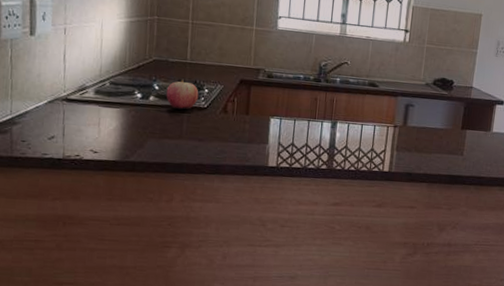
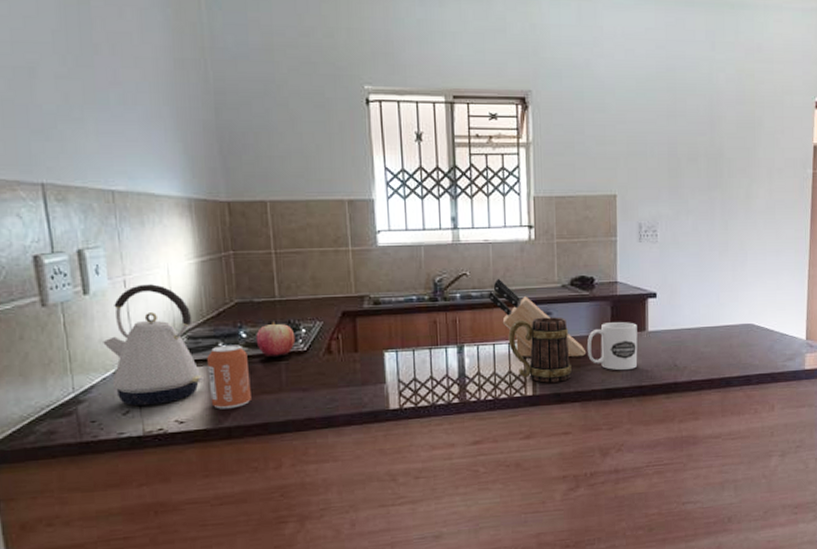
kettle: none [40,33,119,135] -> present [103,284,204,407]
can: none [122,93,157,147] -> present [207,345,251,409]
knife block: none [363,70,439,146] -> present [488,278,587,358]
mug: none [374,107,426,164] -> present [508,317,572,383]
mug: none [439,120,484,162] -> present [588,322,638,371]

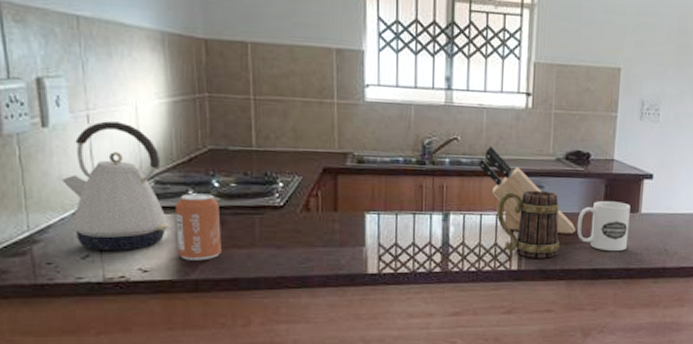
apple: present [256,322,296,358] -> none [229,172,272,211]

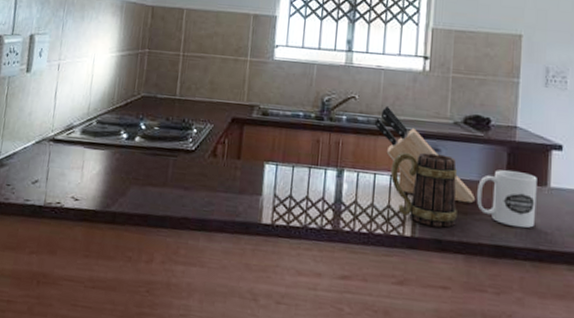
kettle: present [62,121,171,252] -> none [30,69,105,180]
can: present [175,193,221,261] -> none [104,133,143,195]

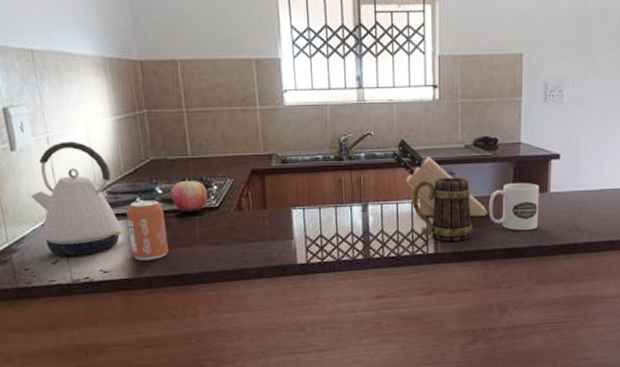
kettle: none [30,69,105,180] -> present [31,141,124,257]
can: none [104,133,143,195] -> present [126,200,168,261]
apple: none [152,118,187,153] -> present [171,178,208,213]

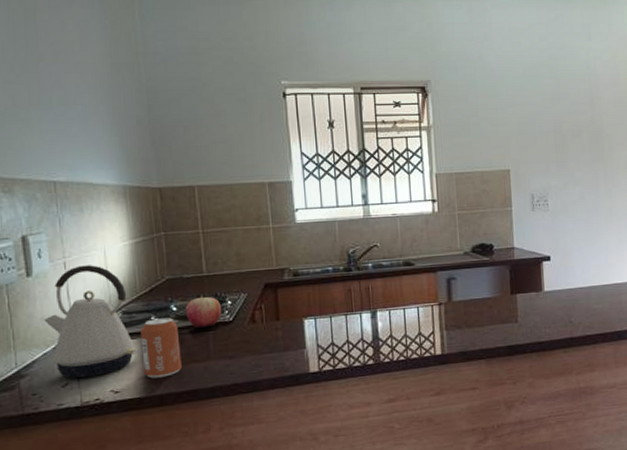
knife block: present [392,138,488,217] -> none [397,248,489,320]
mug: present [411,177,473,241] -> none [417,281,476,342]
mug: present [489,183,539,231] -> none [489,283,536,329]

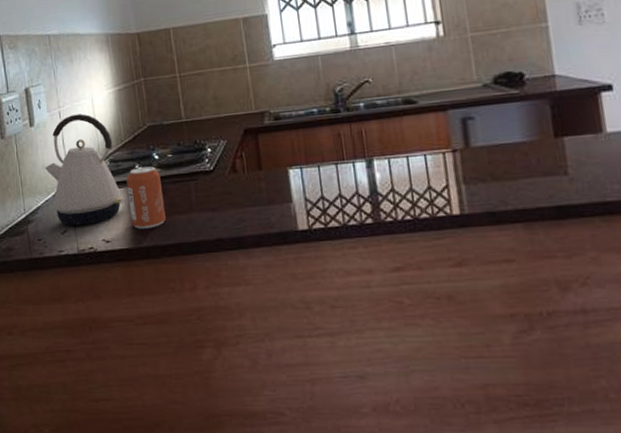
apple: present [185,295,222,328] -> none [167,142,202,178]

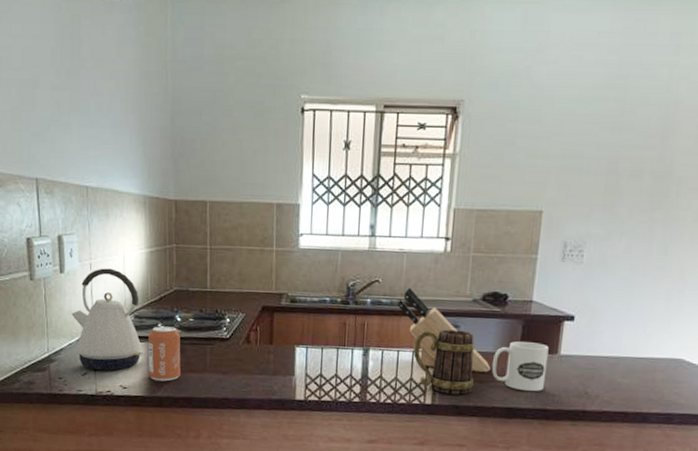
knife block: none [395,82,525,170] -> present [397,287,491,373]
mug: none [423,121,507,200] -> present [412,329,475,395]
mug: none [523,122,597,183] -> present [492,341,549,392]

